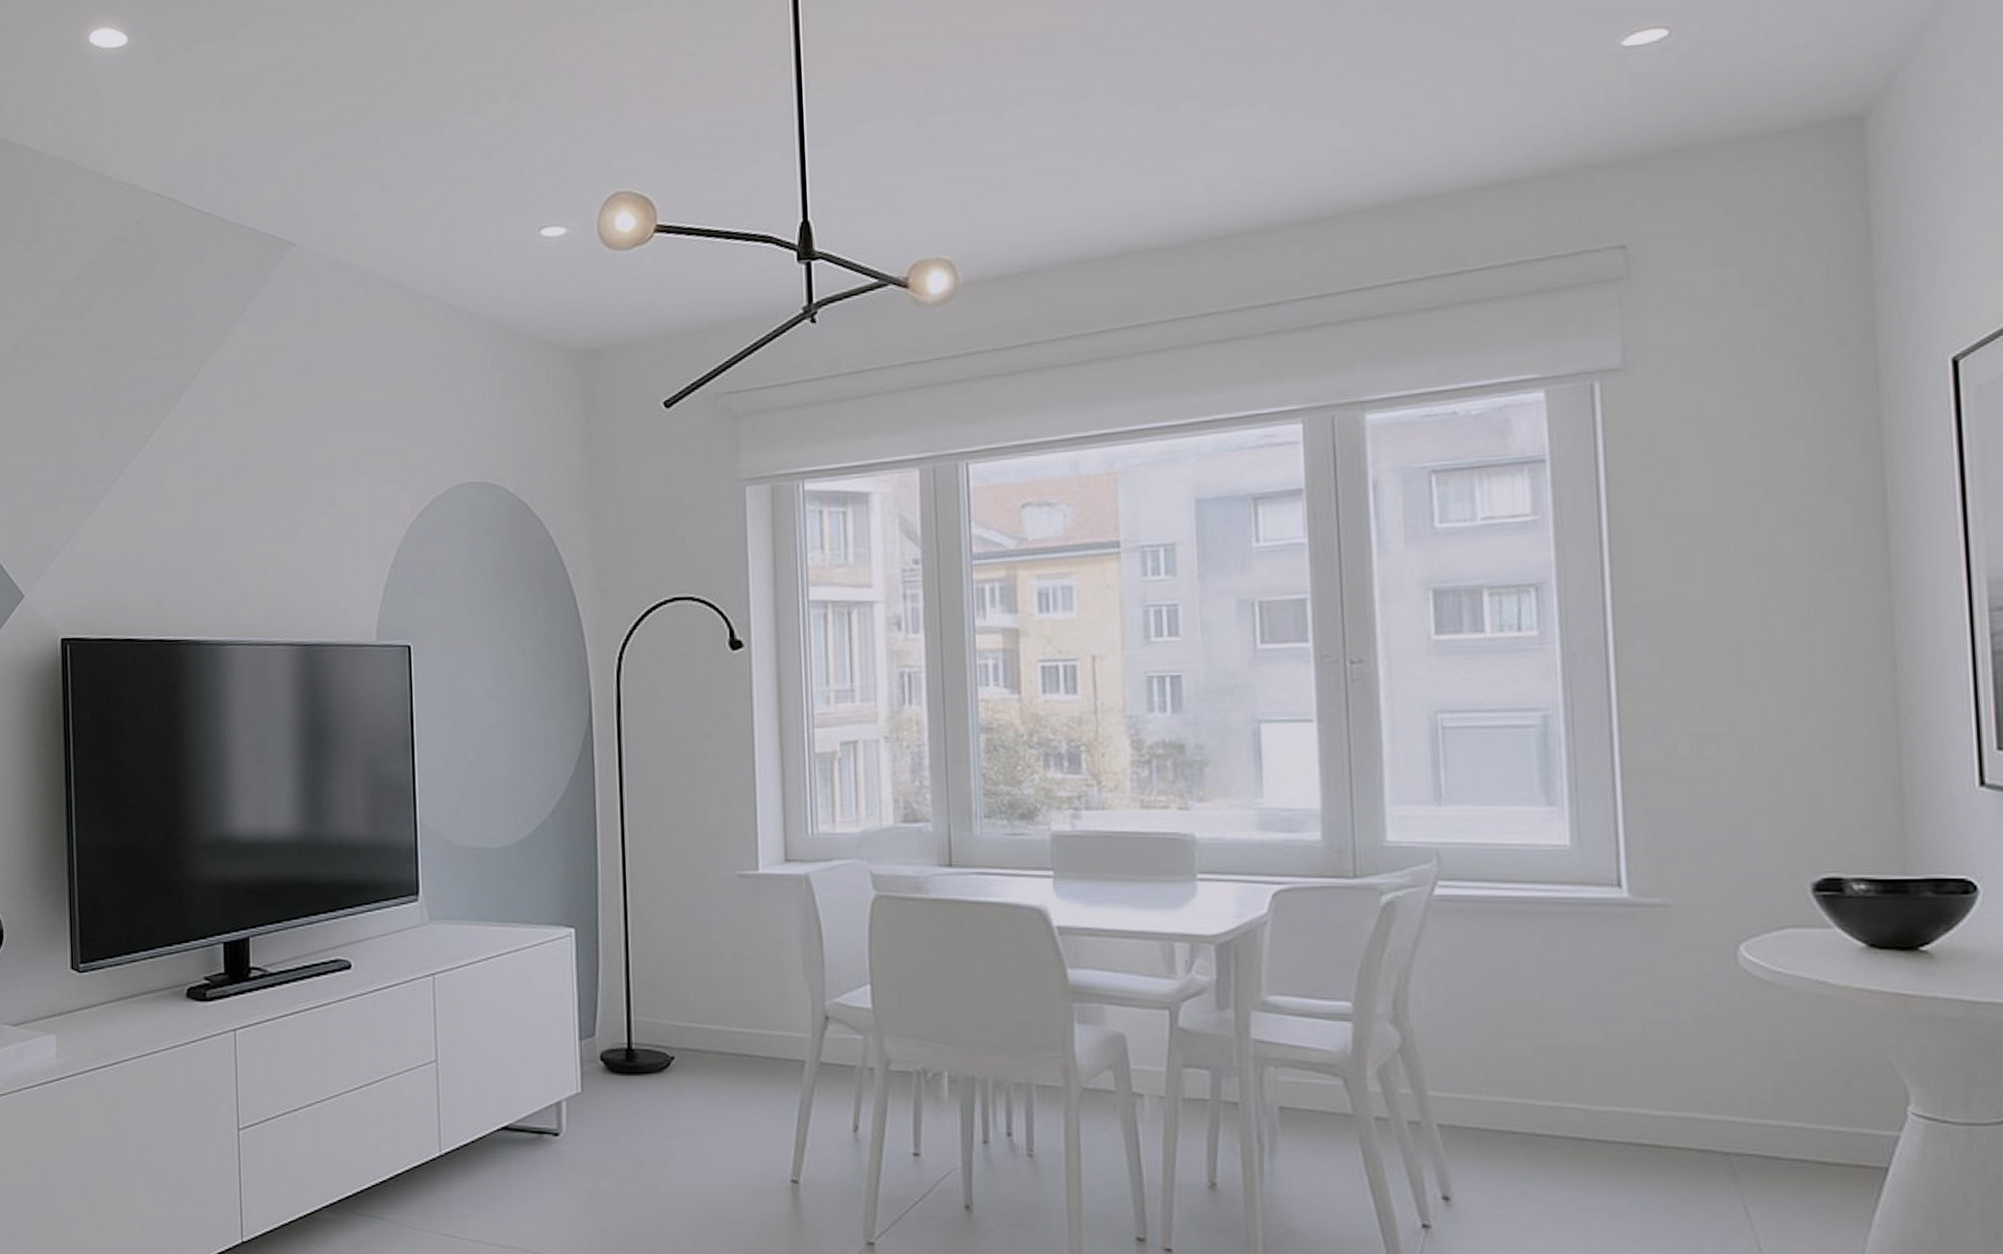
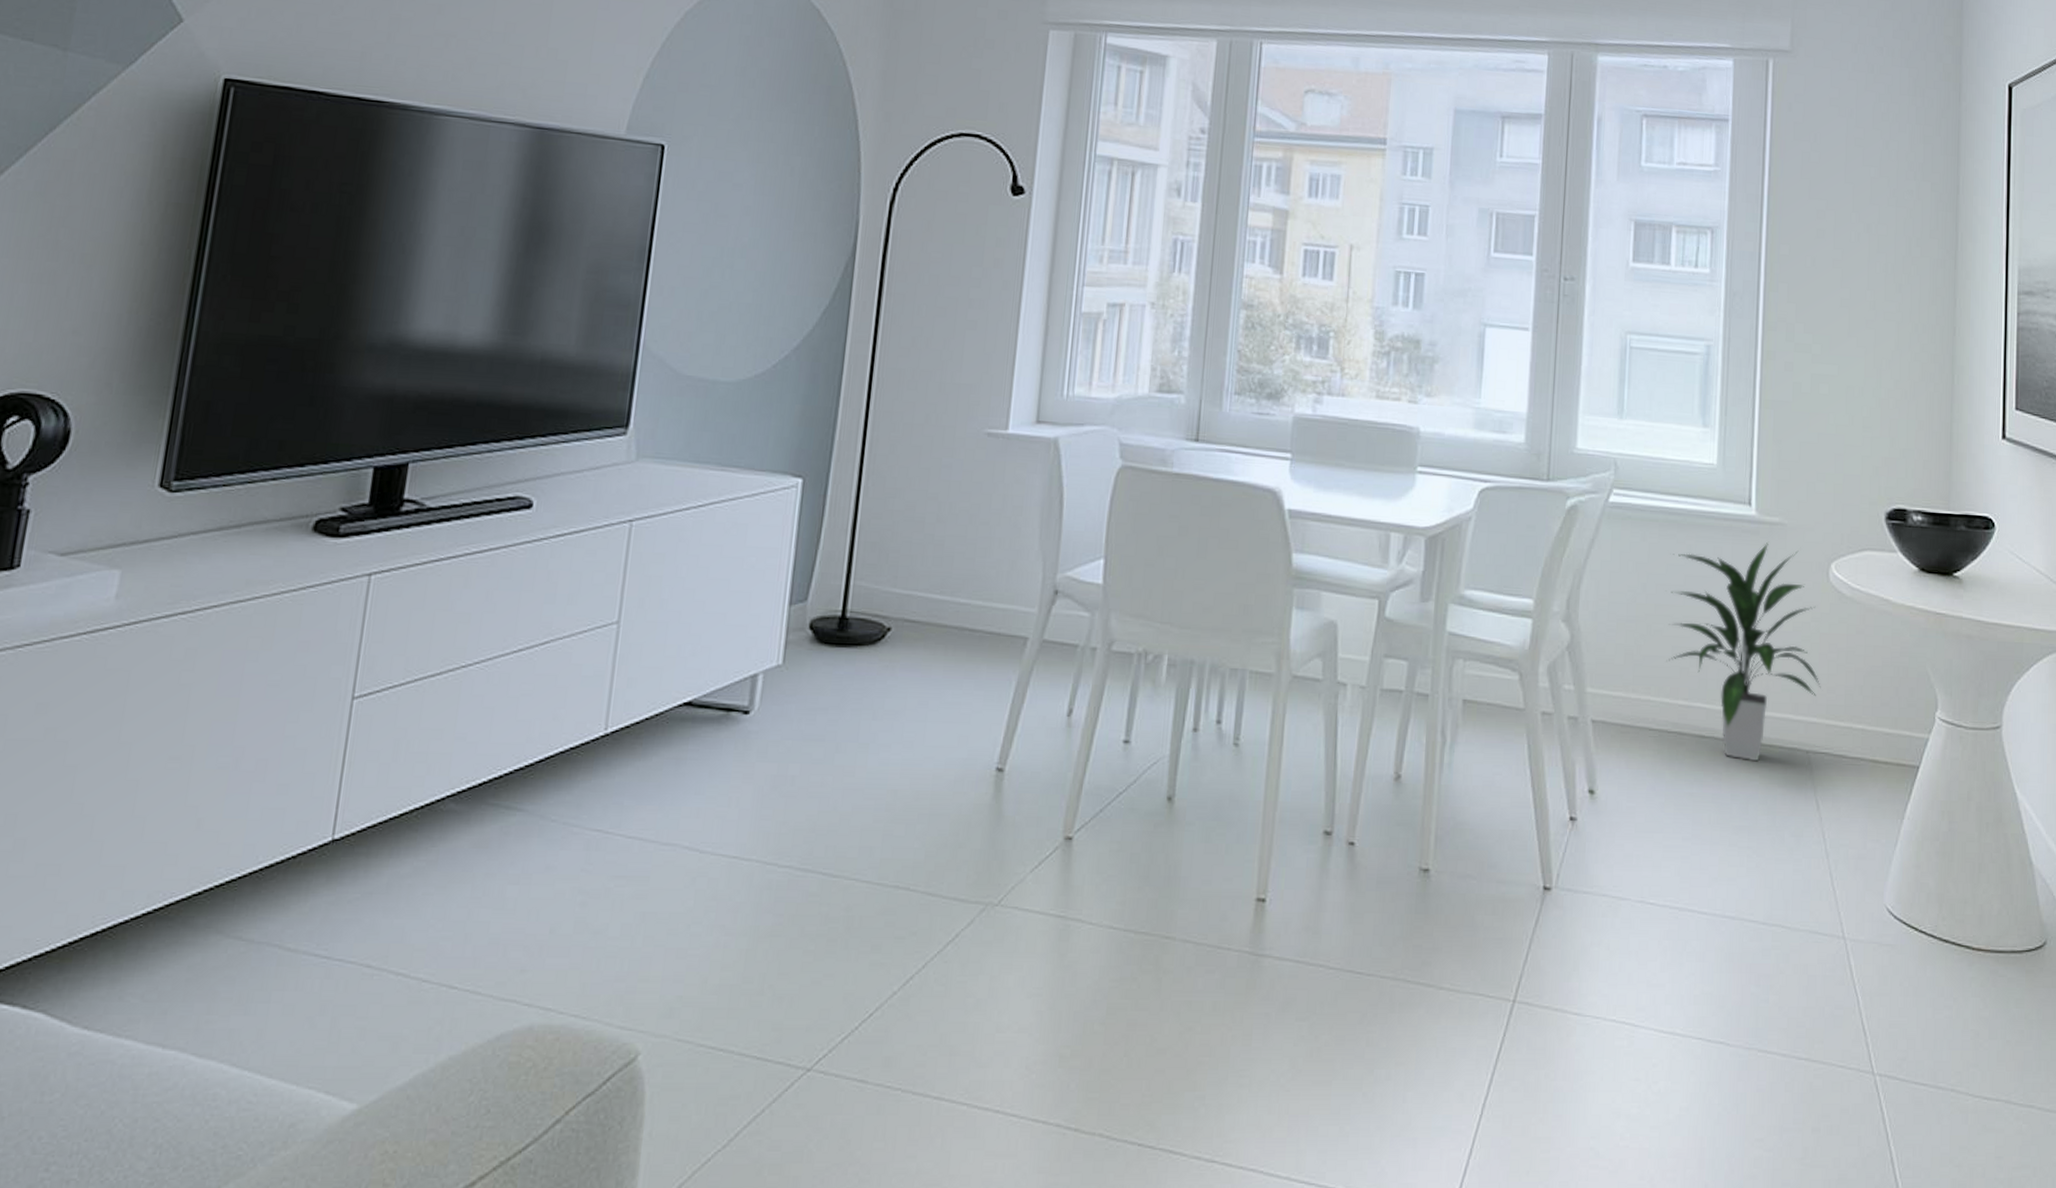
indoor plant: none [1522,925,1739,1164] -> present [1666,541,1821,761]

